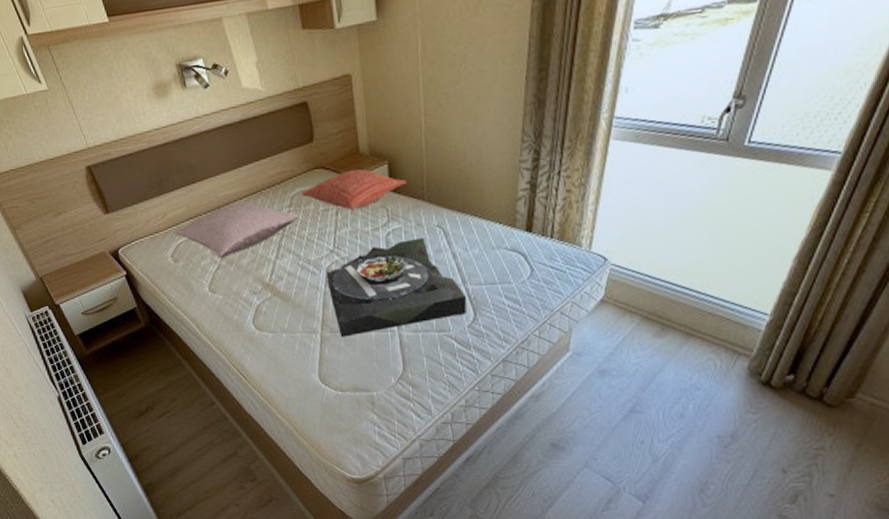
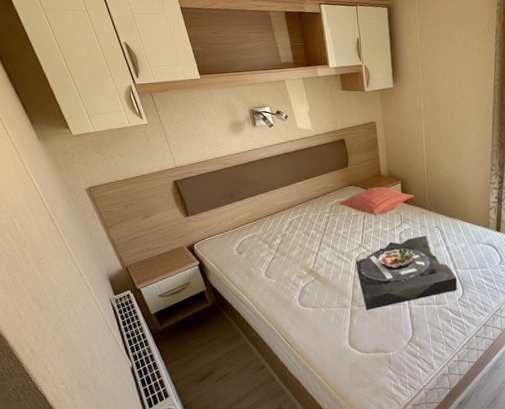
pillow: present [174,202,298,259] -> none [240,209,336,251]

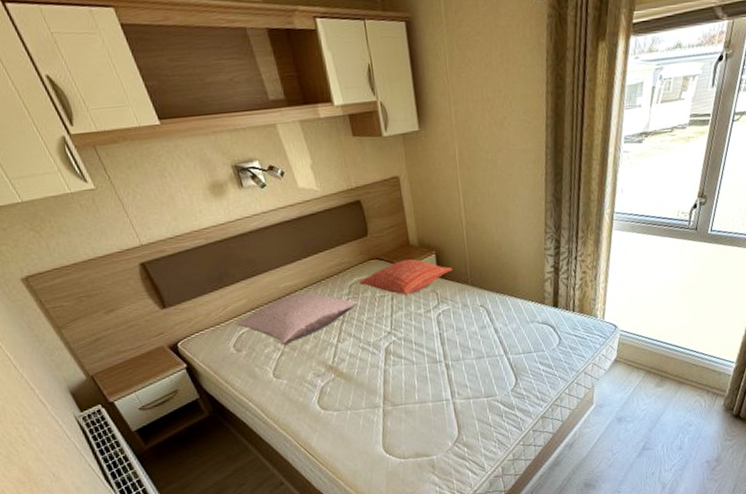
pillow: none [240,209,336,251] -> present [236,292,357,346]
serving tray: present [356,235,458,310] -> none [385,316,509,409]

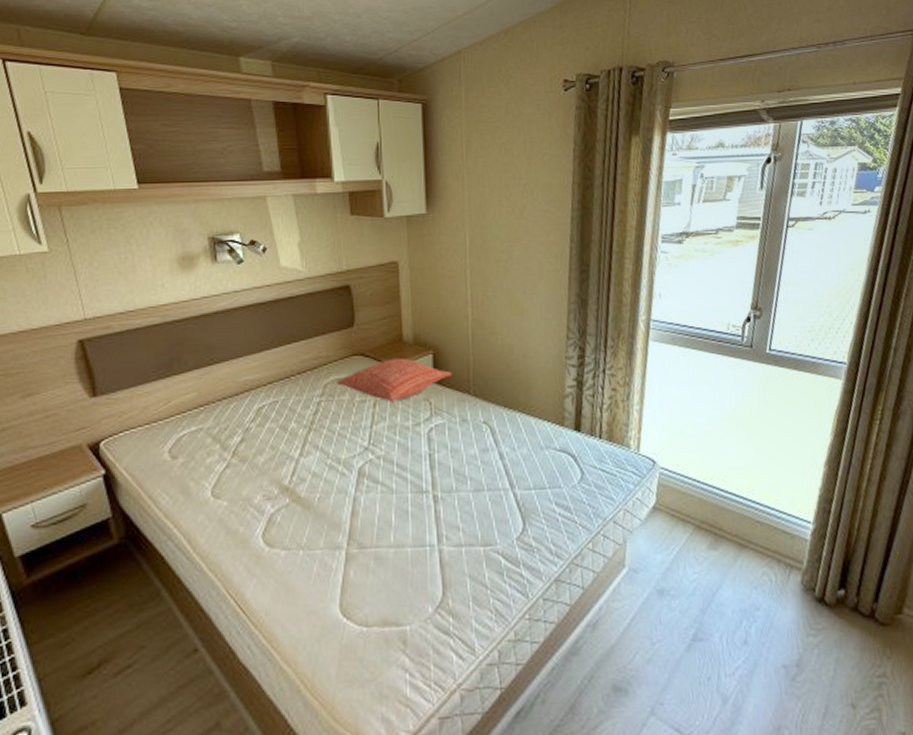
pillow: present [236,292,357,346] -> none [177,389,330,455]

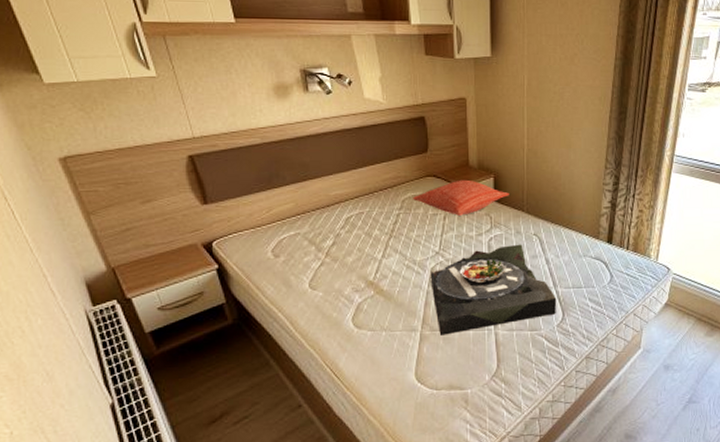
serving tray: none [358,434,515,554] -> present [430,244,557,335]

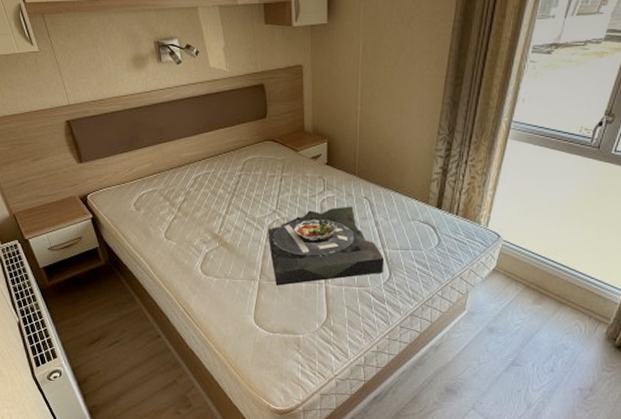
pillow: present [413,179,509,216] -> none [253,144,342,178]

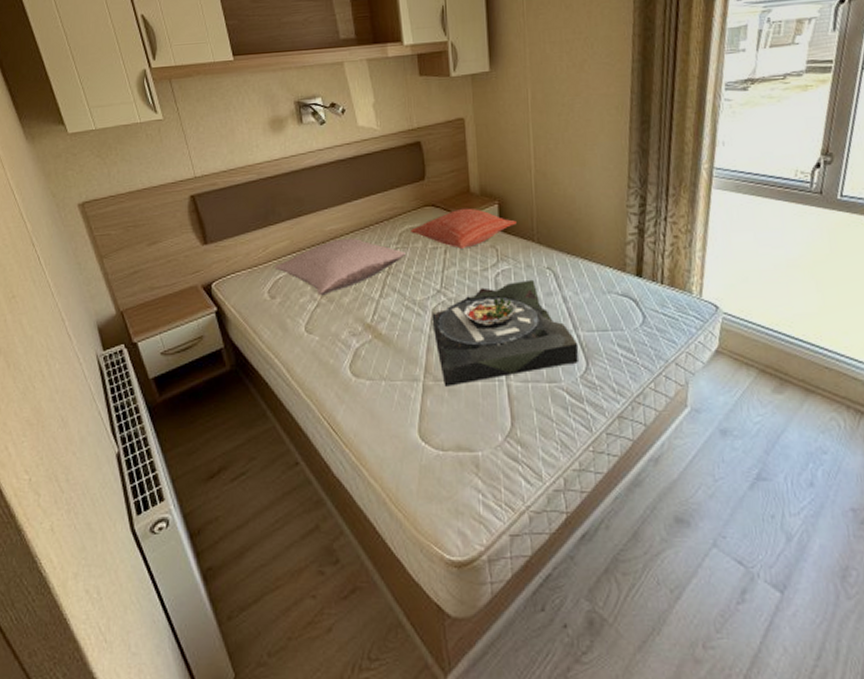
pillow: none [138,164,248,210] -> present [274,237,406,296]
pillow: none [253,144,342,178] -> present [411,208,517,249]

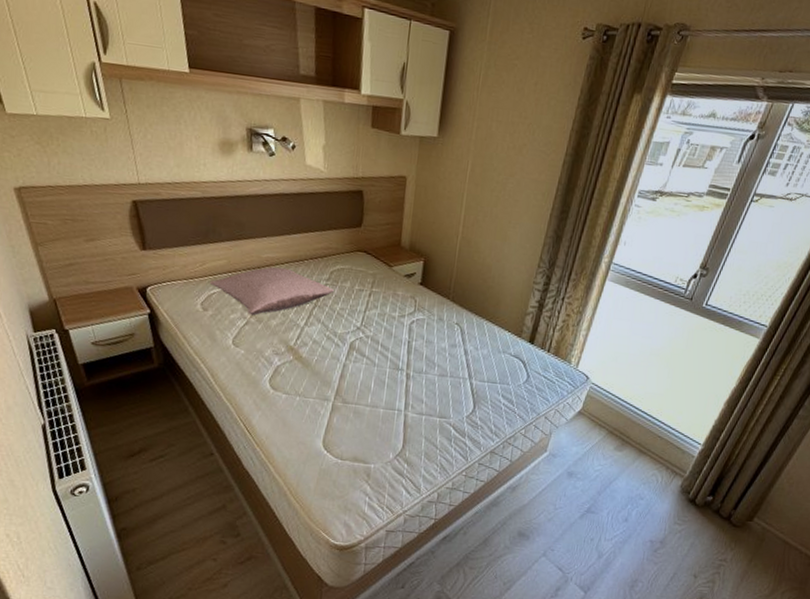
pillow: present [411,208,517,249] -> none [341,258,437,295]
serving tray: present [432,279,579,387] -> none [348,331,470,409]

